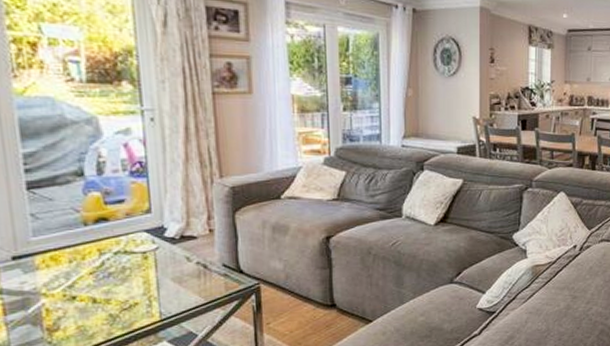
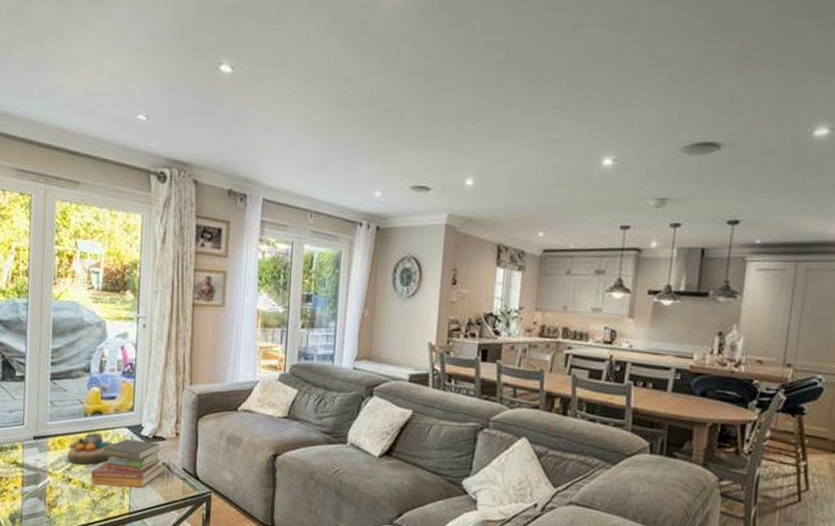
decorative bowl: none [65,241,128,280] -> present [67,432,113,465]
books: none [102,242,199,297] -> present [90,439,164,488]

